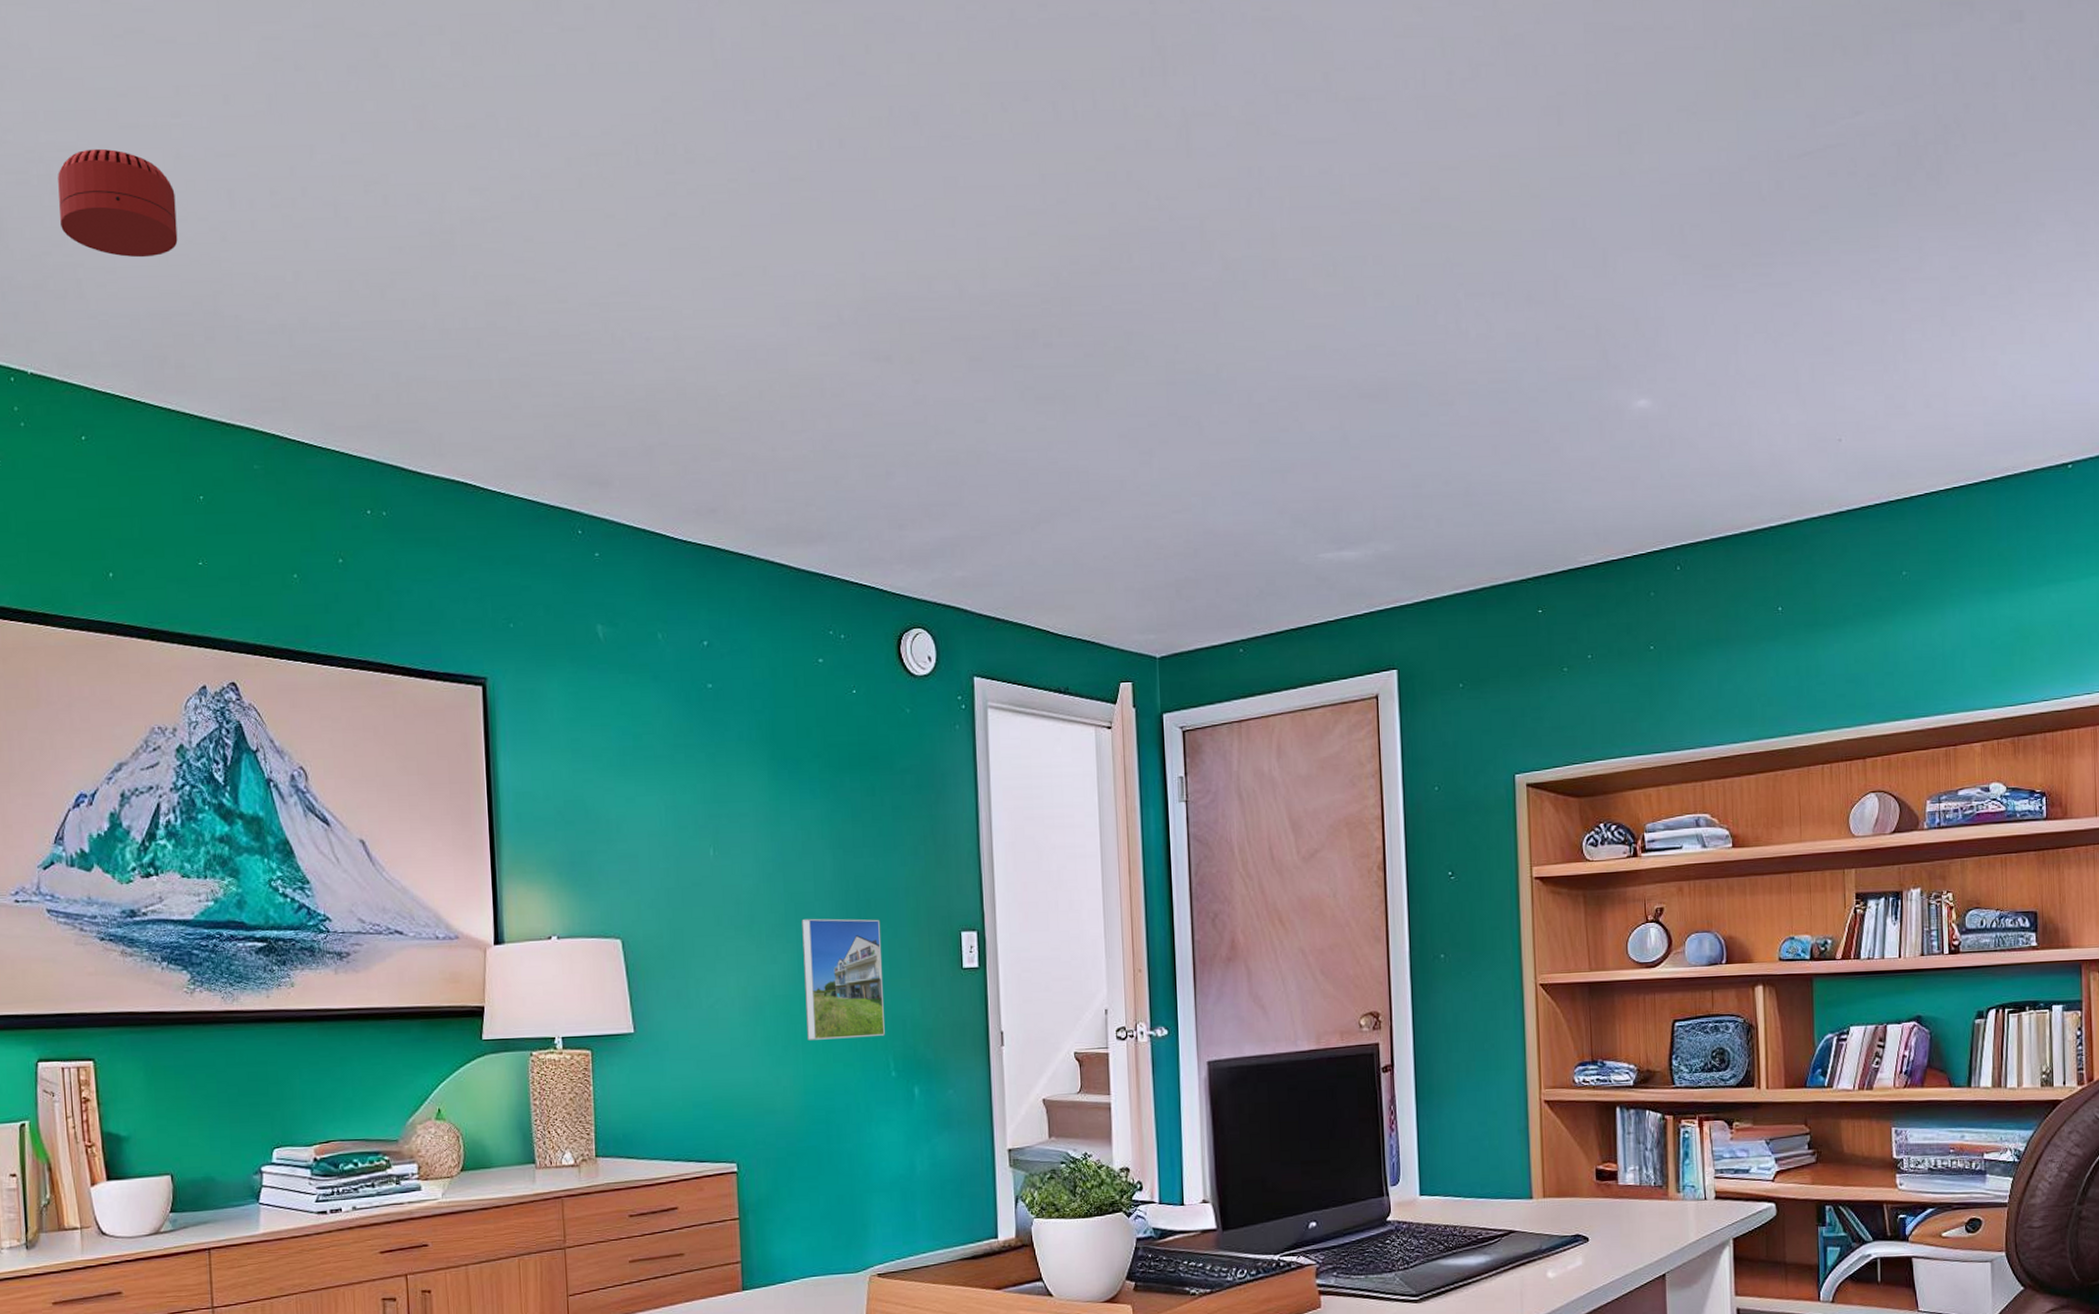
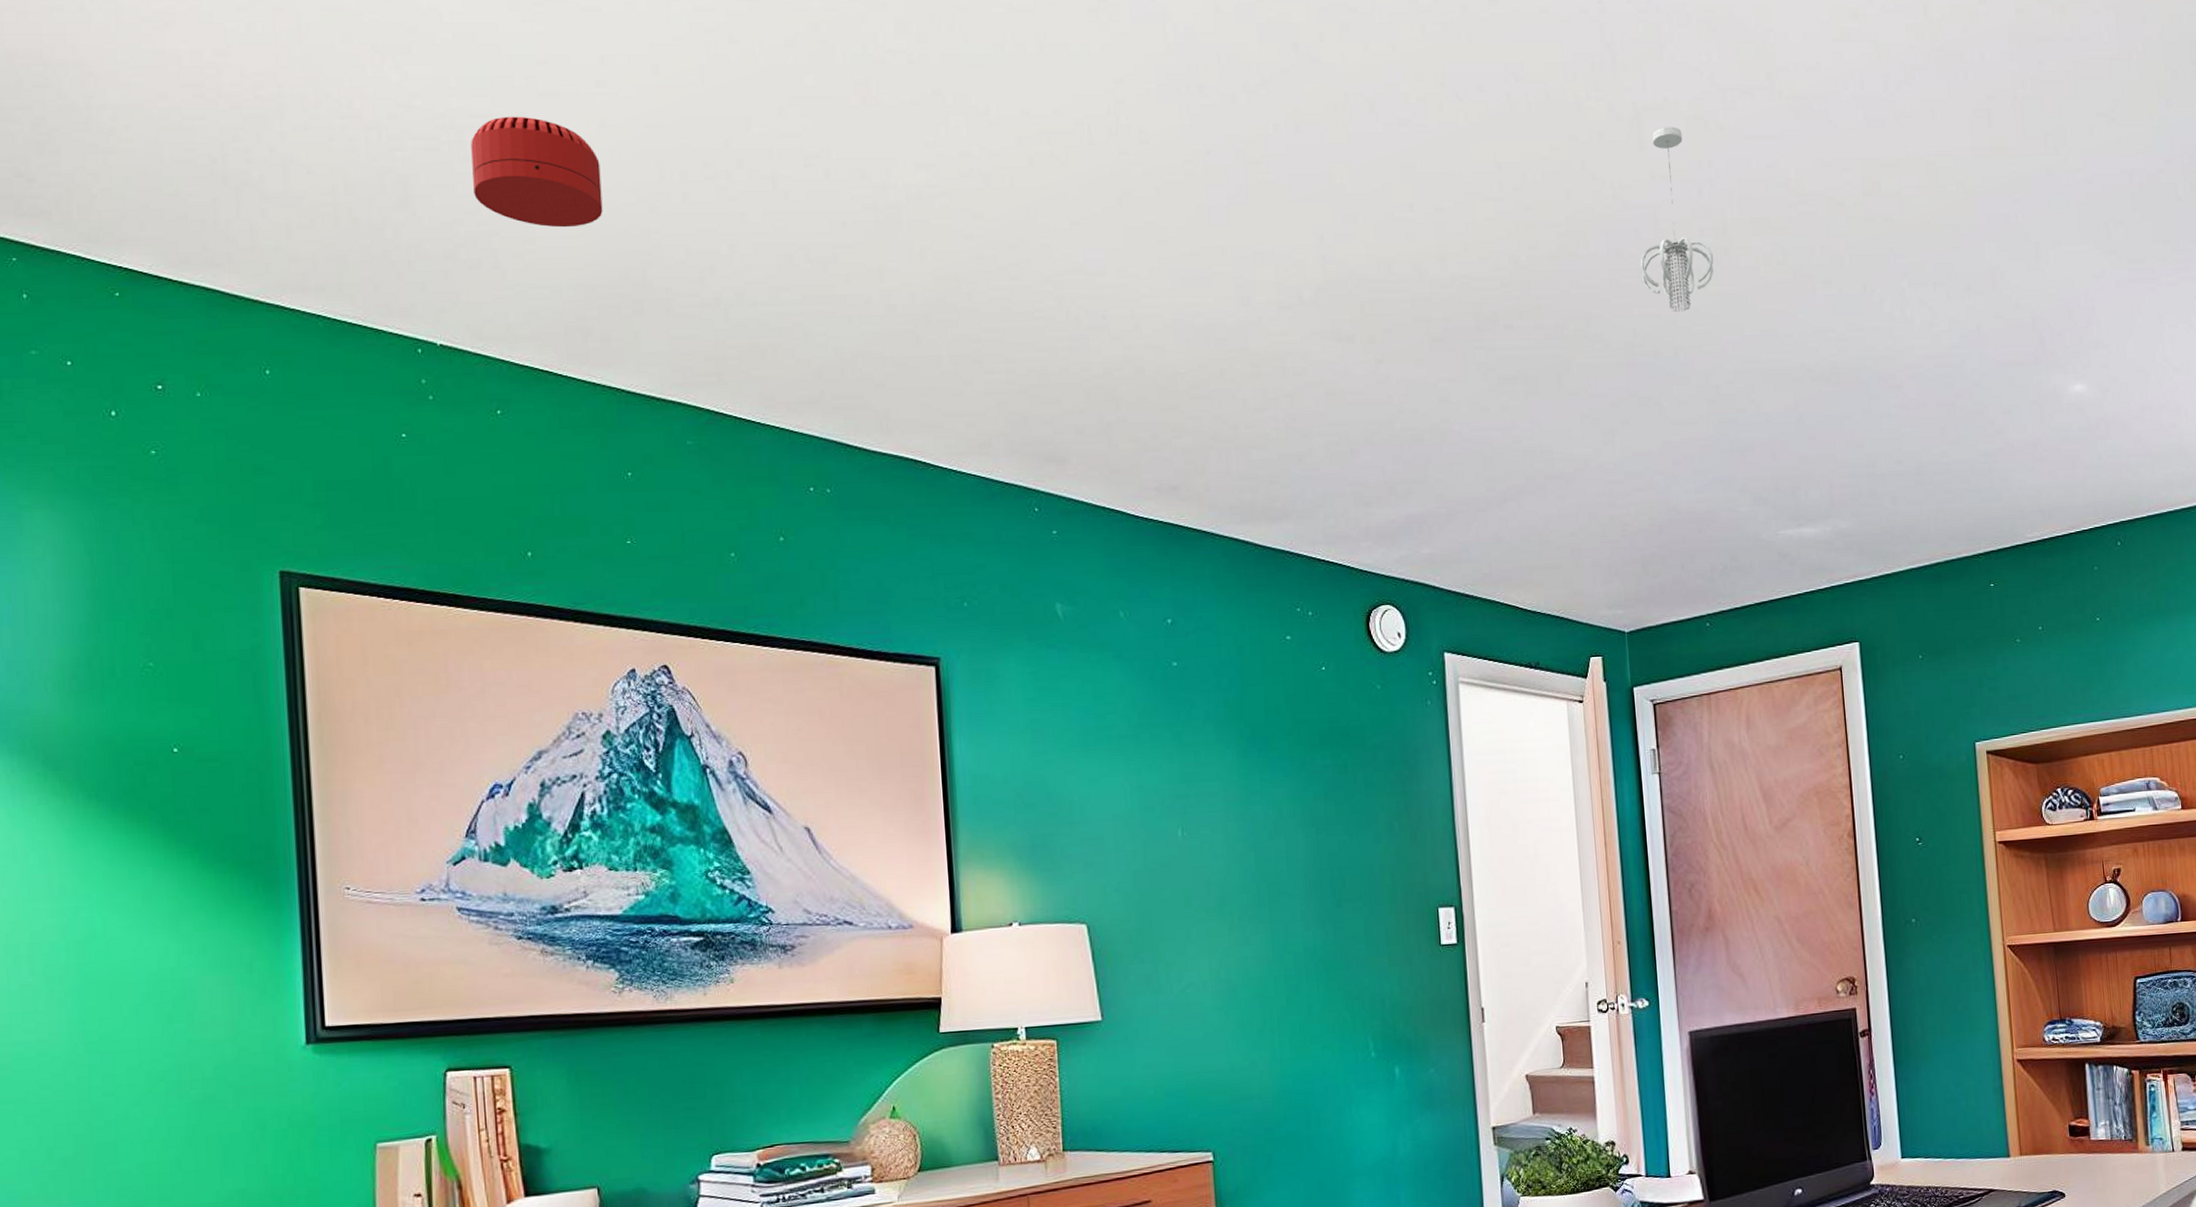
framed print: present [802,918,885,1040] -> none [1275,897,1363,1023]
pendant light: none [1184,133,1261,327] -> present [1640,127,1714,312]

